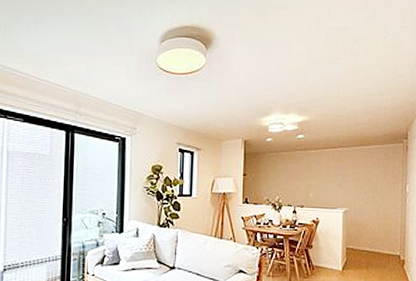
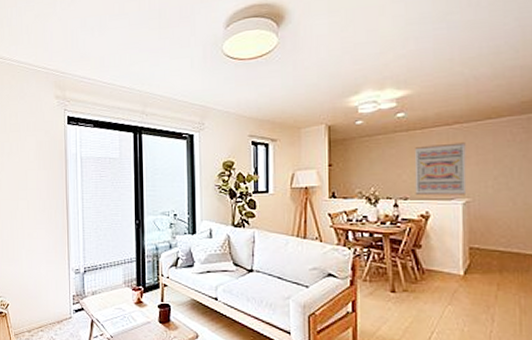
wall art: none [309,162,346,205] -> present [414,142,467,196]

